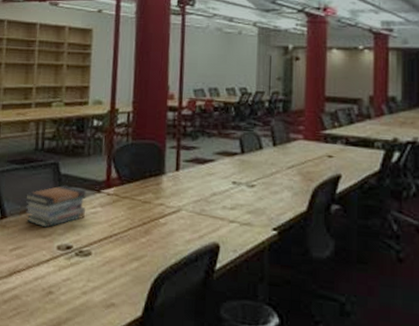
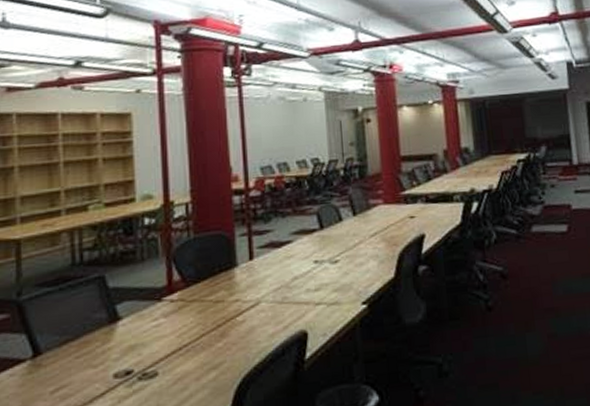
book stack: present [24,185,87,228] -> none [64,300,145,356]

